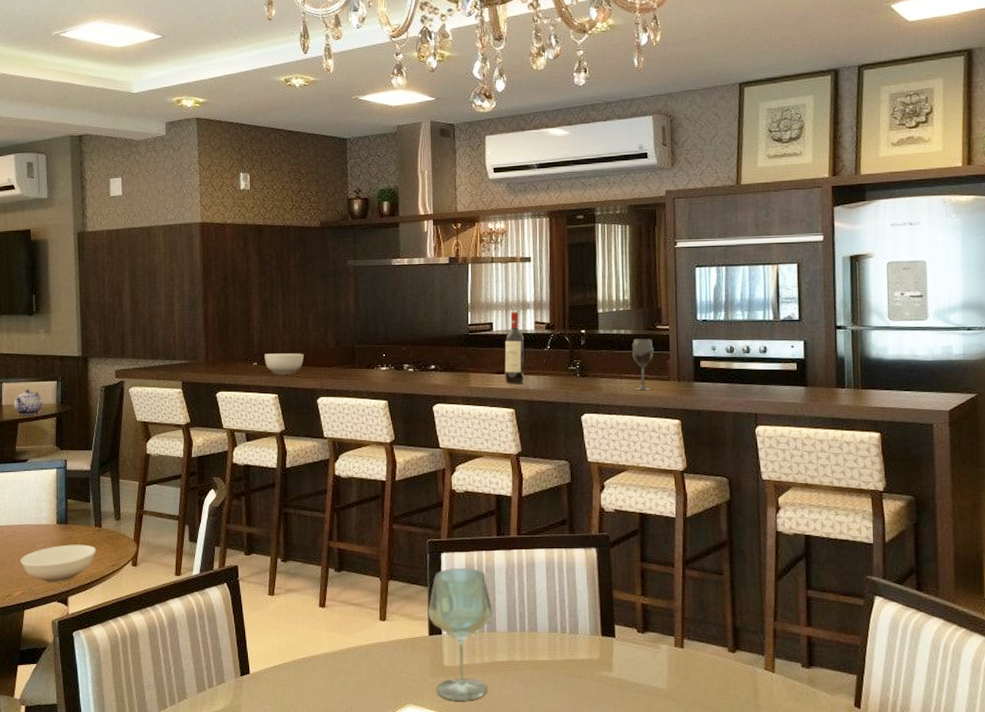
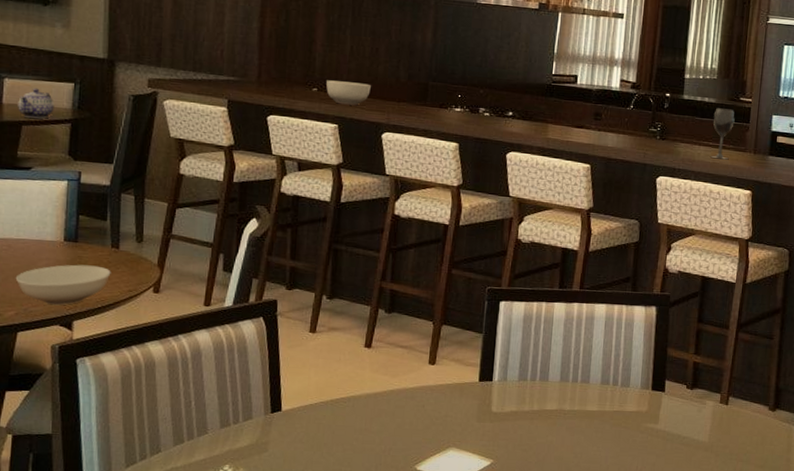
wine glass: present [429,568,493,700] -> none [481,317,548,446]
wine bottle: present [504,311,525,384] -> none [584,66,608,140]

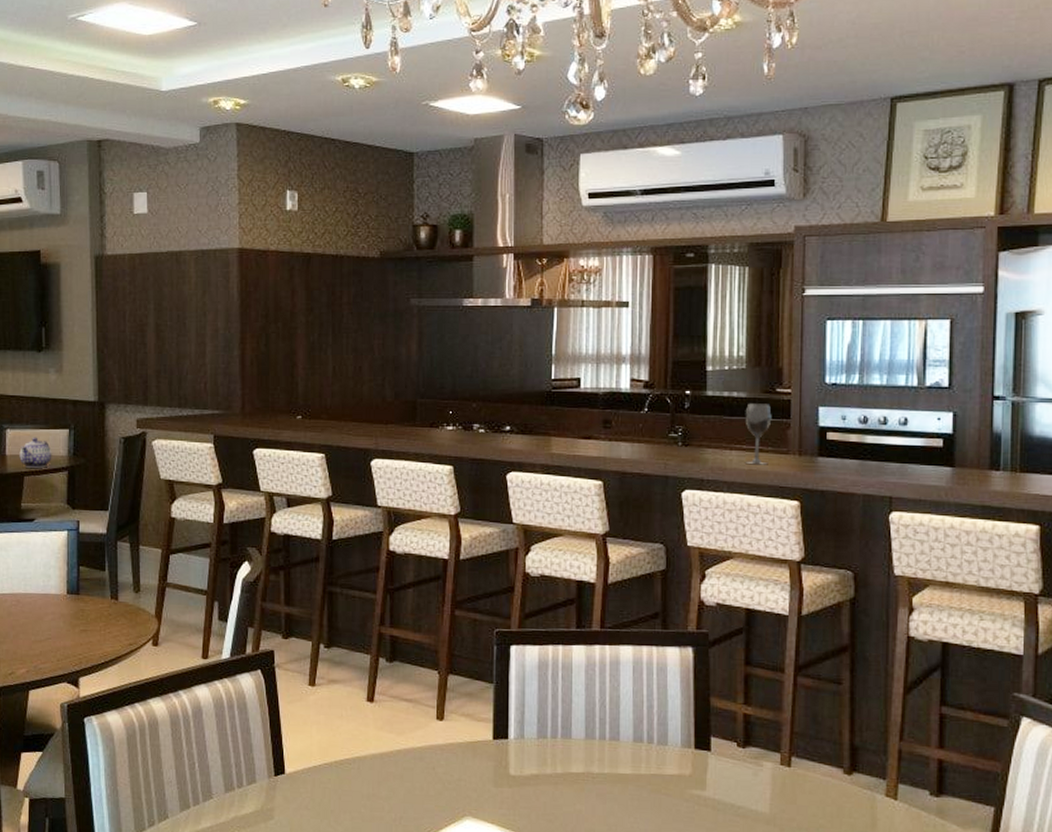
bowl: present [15,264,111,305] -> none [25,618,112,661]
bowl: present [326,80,371,106] -> none [311,406,356,432]

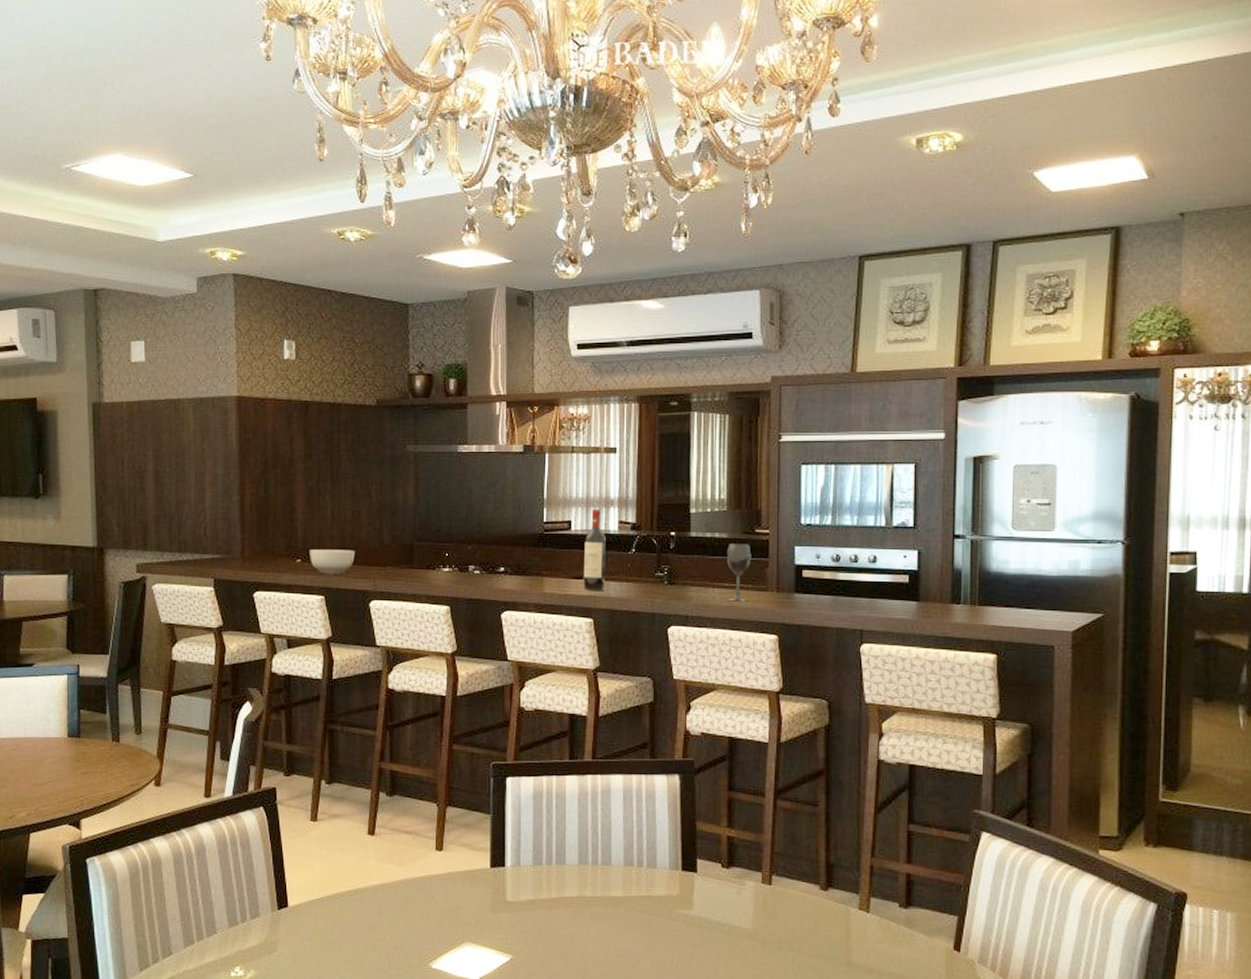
teapot: present [19,437,52,468] -> none [17,583,51,613]
bowl: none [311,406,356,432] -> present [310,549,355,574]
wine bottle: none [593,365,617,451] -> present [583,509,606,590]

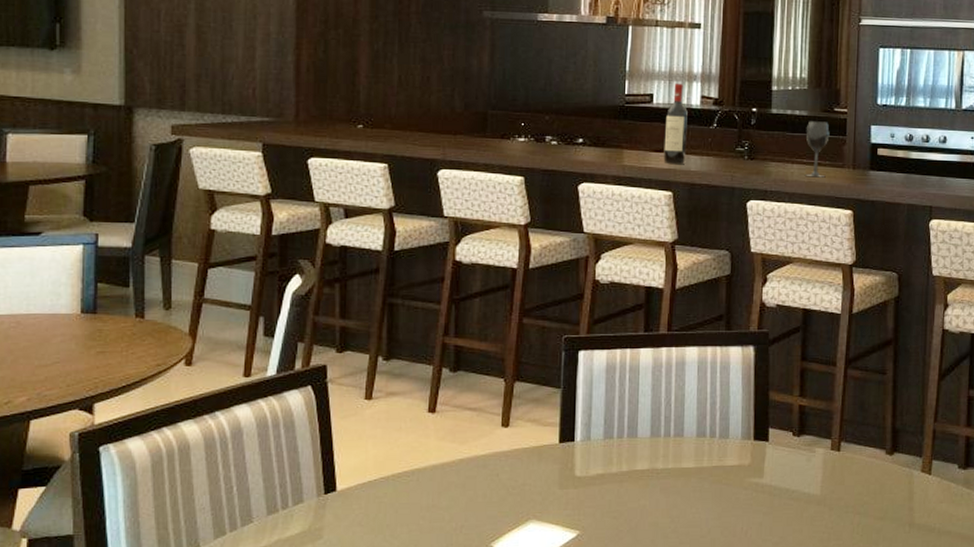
bowl: present [310,549,355,574] -> none [373,115,423,142]

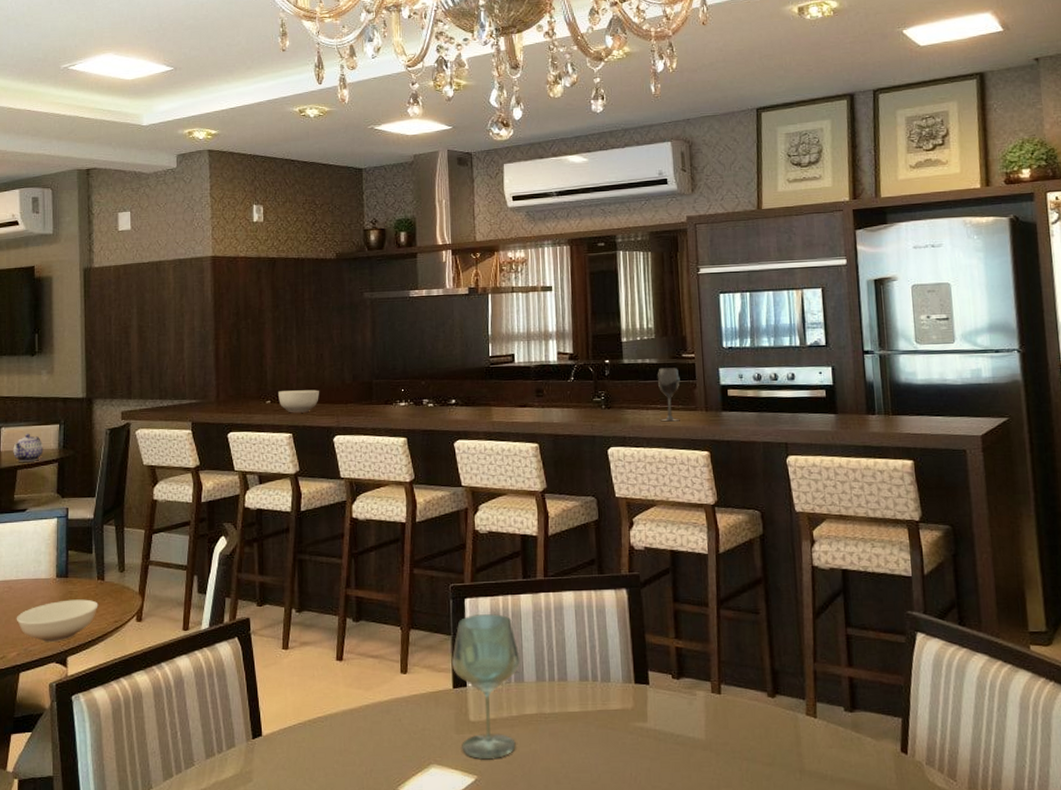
teapot: none [24,142,66,177] -> present [13,433,43,462]
bowl: none [26,339,136,386] -> present [16,599,98,642]
bowl: none [373,115,423,142] -> present [278,389,319,413]
wine glass: none [560,368,636,514] -> present [452,614,521,759]
wine bottle: present [663,83,688,164] -> none [527,342,548,417]

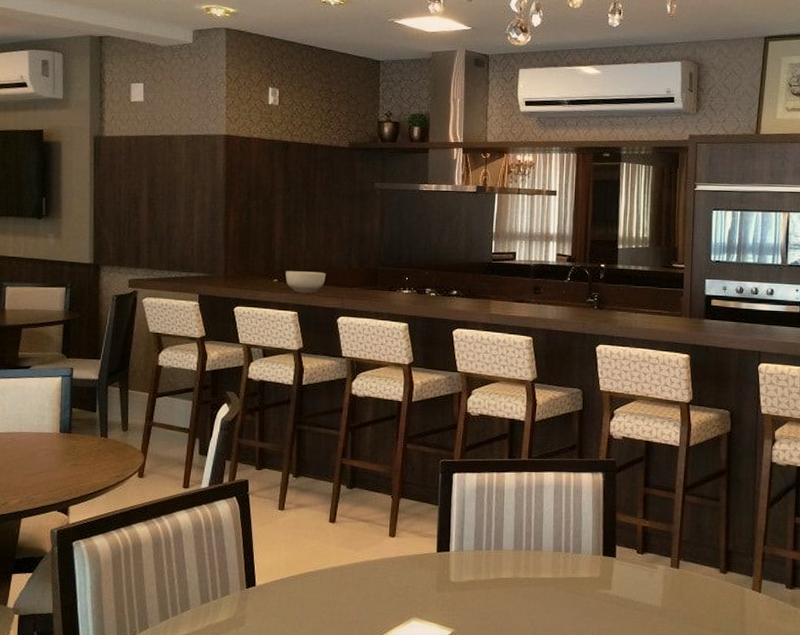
teapot: present [13,433,43,462] -> none [18,294,49,321]
bowl: present [16,599,98,642] -> none [18,454,101,492]
wine glass: present [452,614,521,759] -> none [438,488,501,615]
wine glass: present [657,367,680,422] -> none [646,275,669,325]

